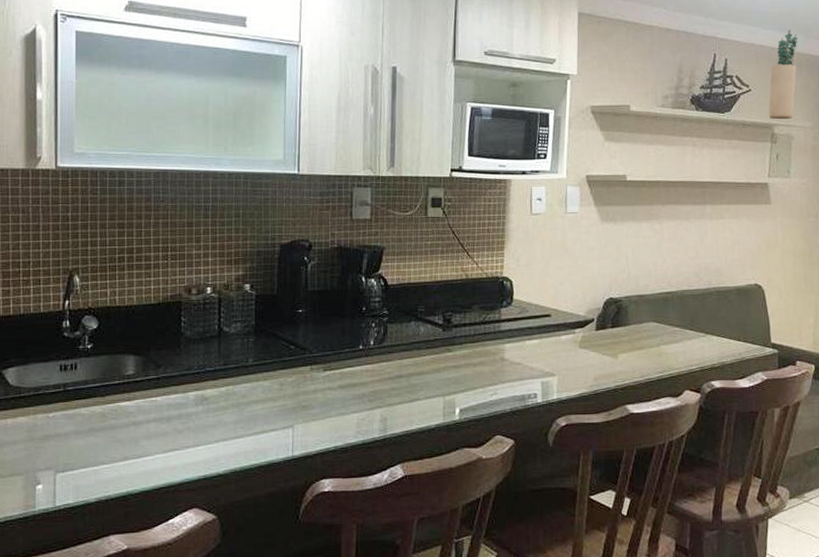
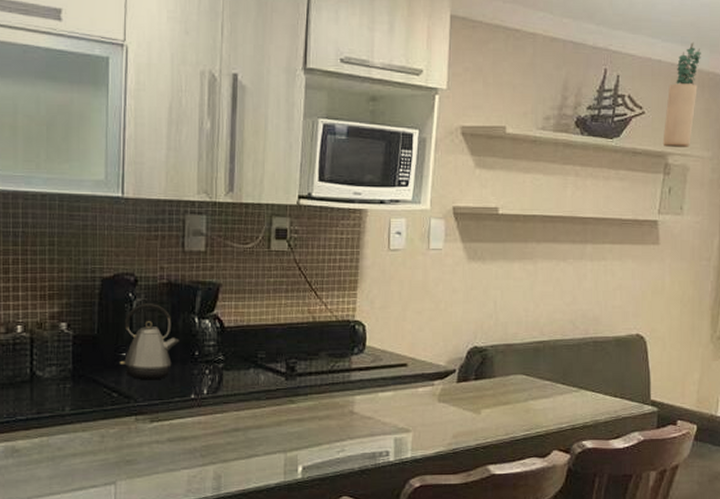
kettle: none [297,265,349,334] -> present [120,302,180,380]

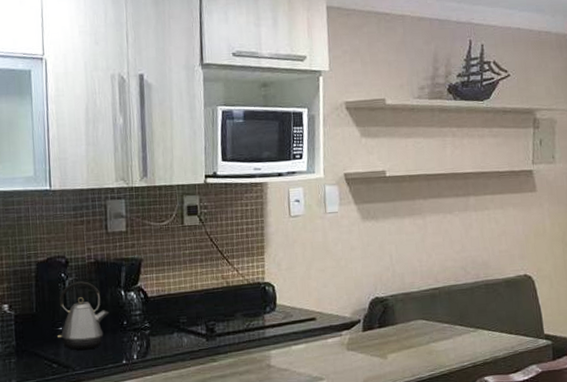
vase: present [662,42,701,148] -> none [529,9,556,105]

